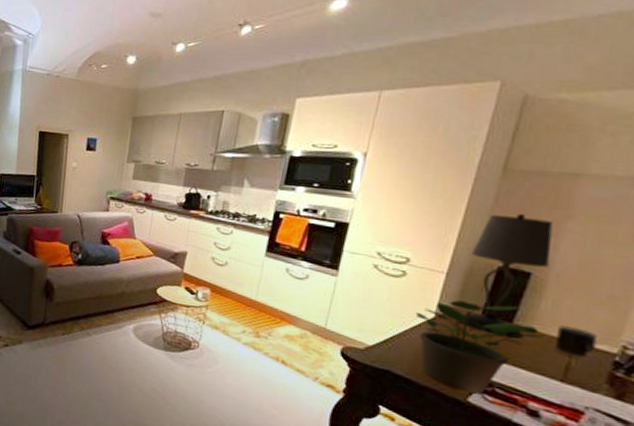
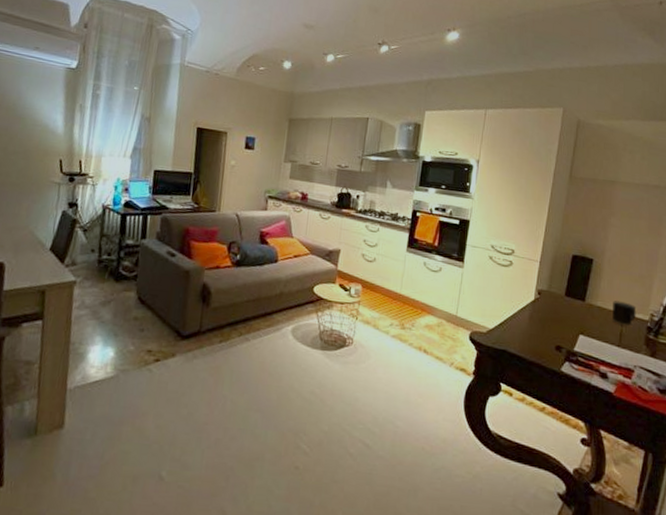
potted plant: present [415,300,545,395] -> none [521,284,605,364]
table lamp: present [456,213,553,339] -> none [549,211,604,314]

